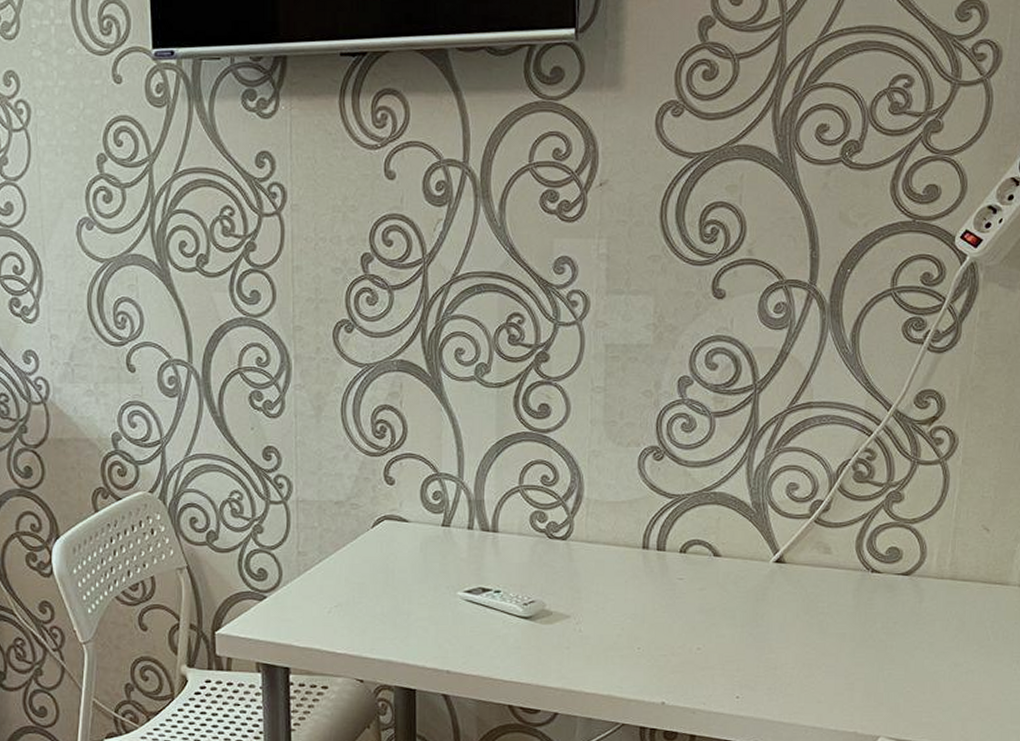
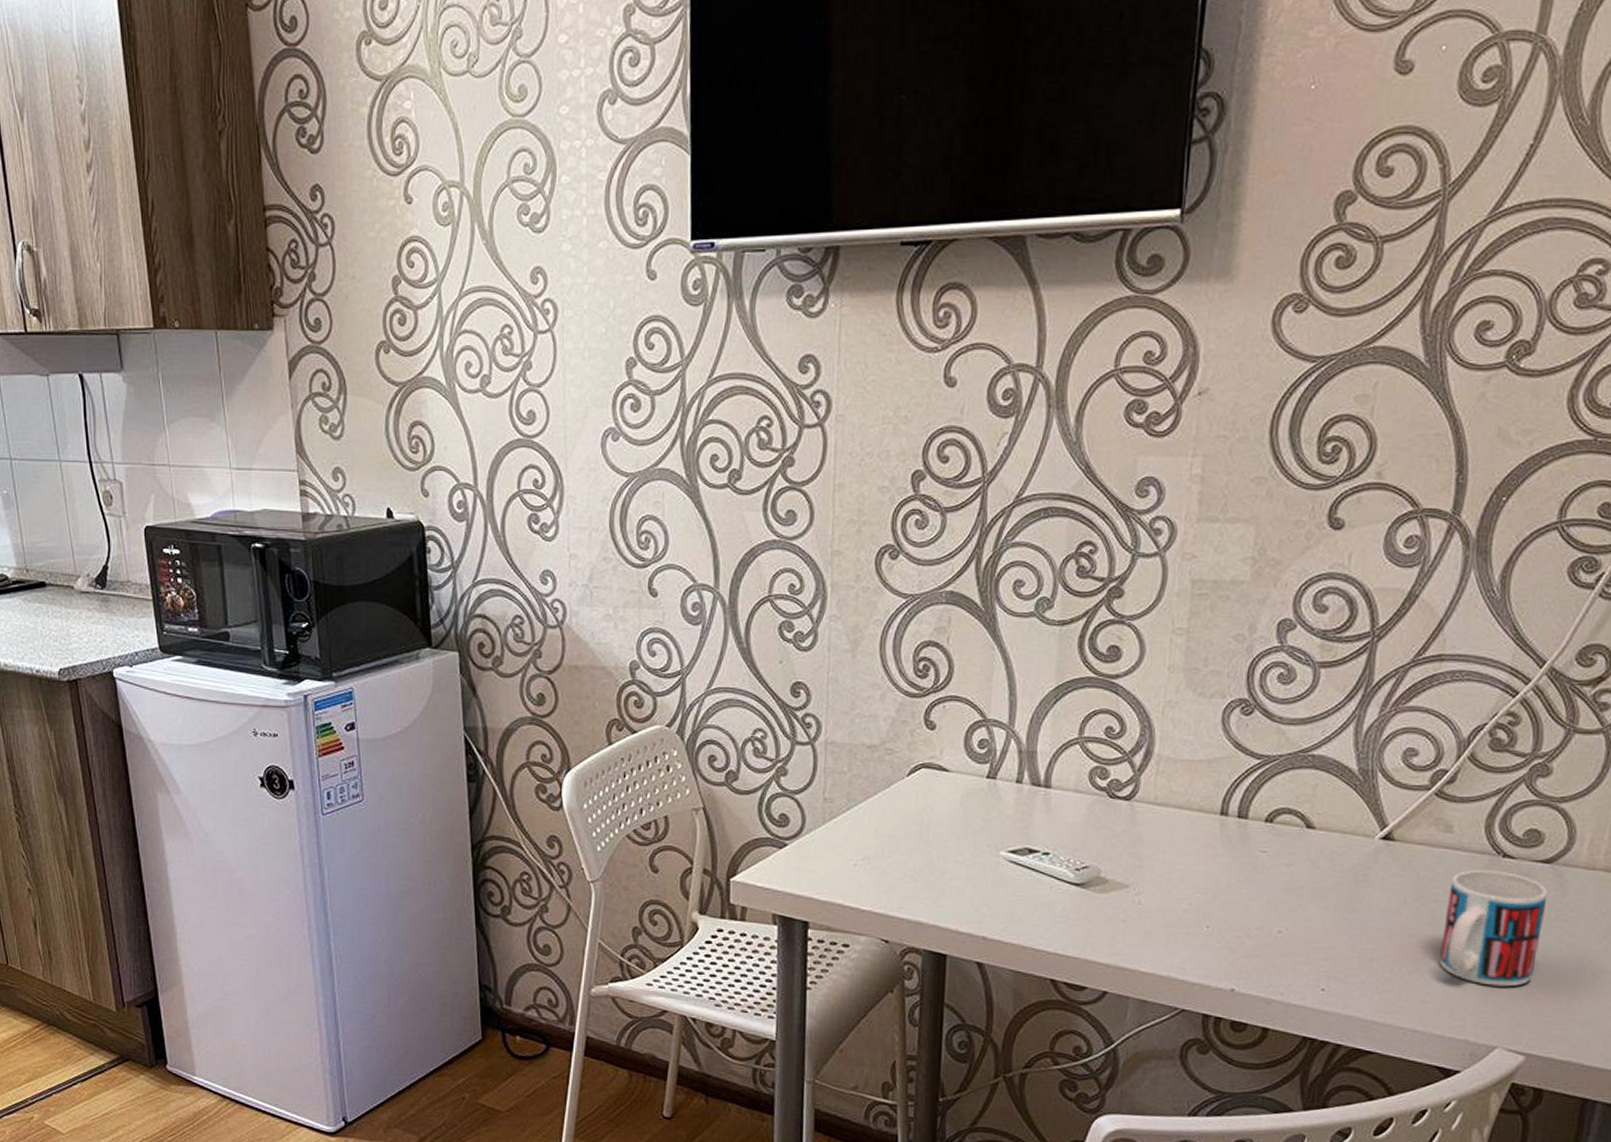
mug: none [829,584,909,684] -> present [1439,869,1548,987]

